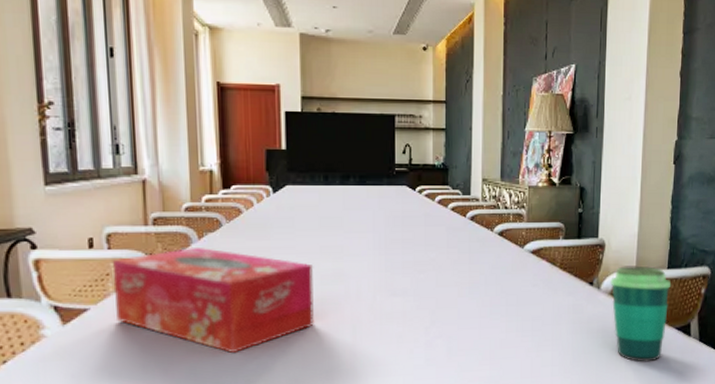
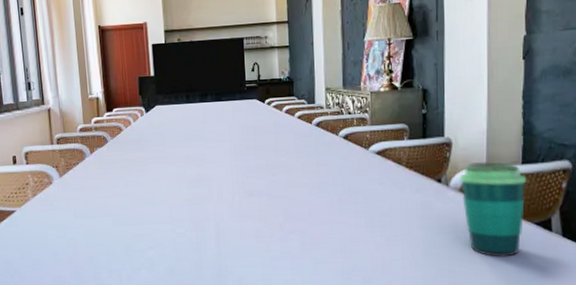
tissue box: present [112,248,314,354] -> none [29,160,184,246]

